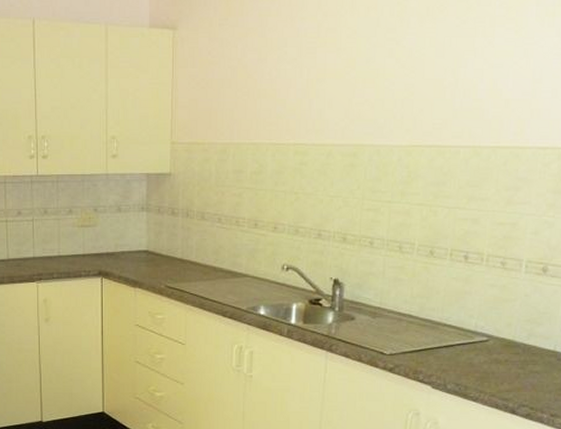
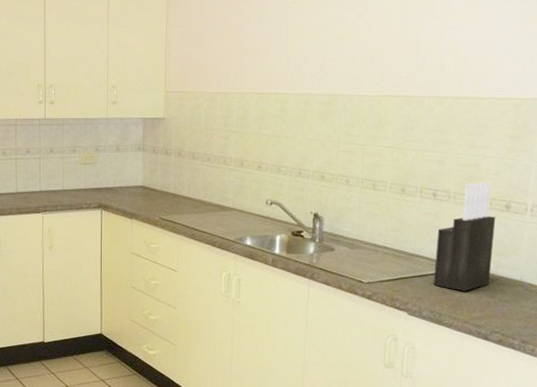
knife block: none [460,242,531,363] -> present [433,181,496,291]

